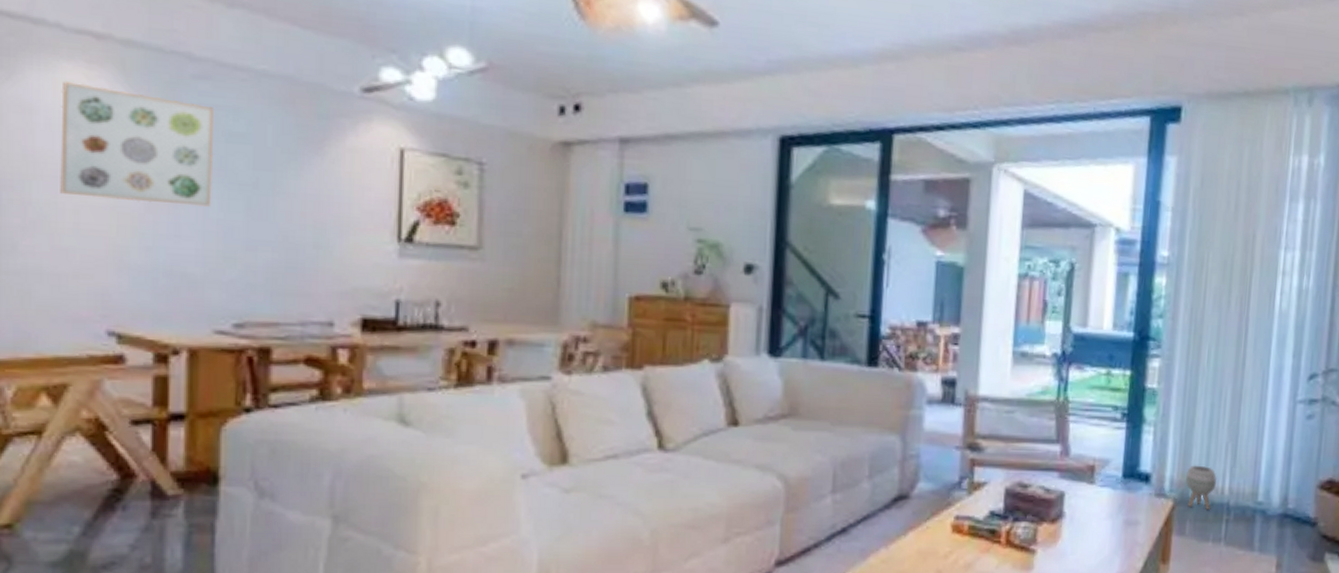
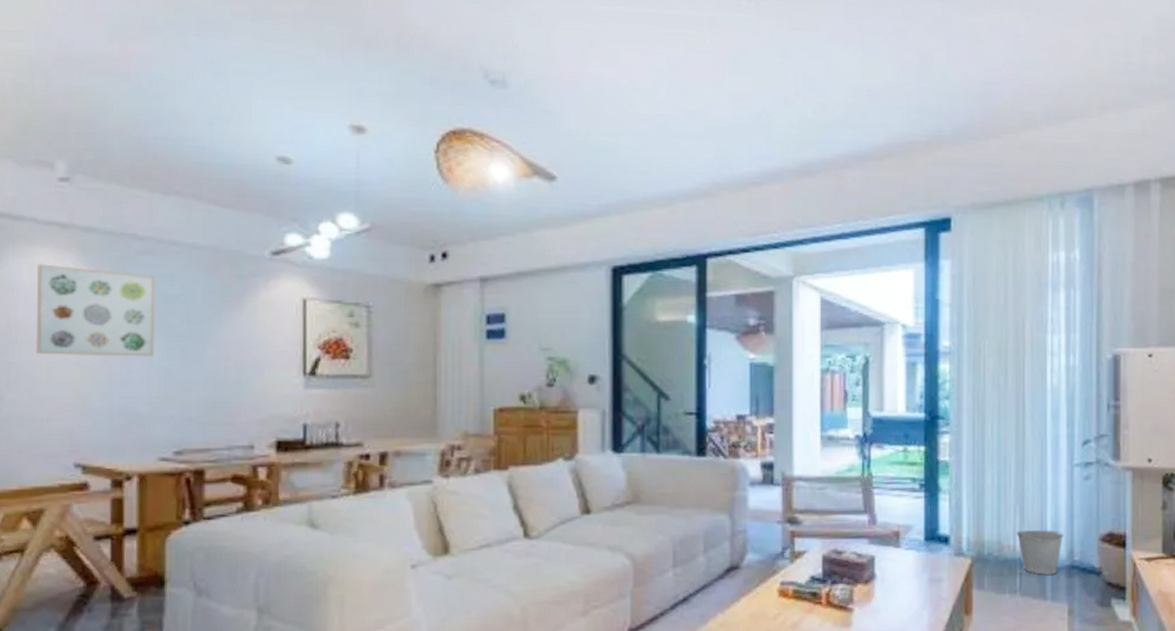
planter: present [1186,465,1218,510] -> none [981,526,1009,565]
bucket: none [1226,471,1279,523] -> present [1016,529,1064,575]

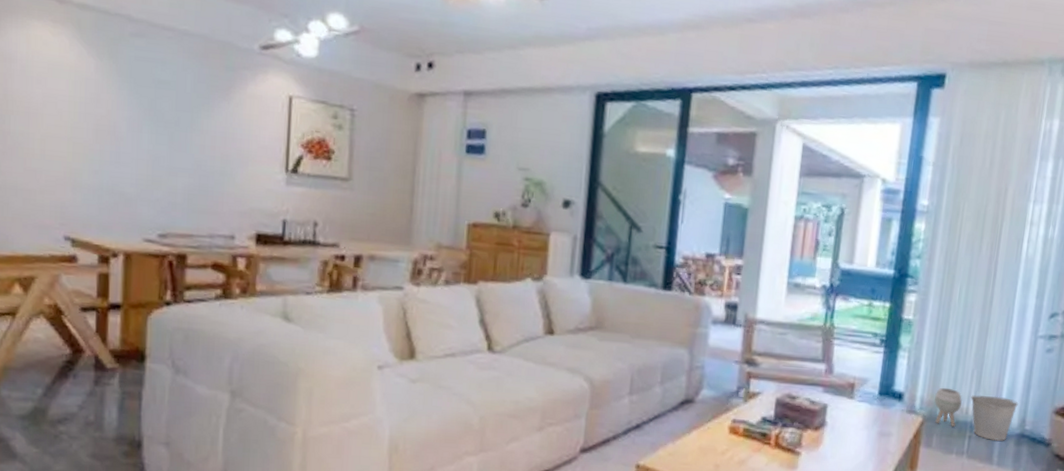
wall art: present [36,264,155,357] -> none [31,37,146,140]
planter: none [981,526,1009,565] -> present [934,387,963,427]

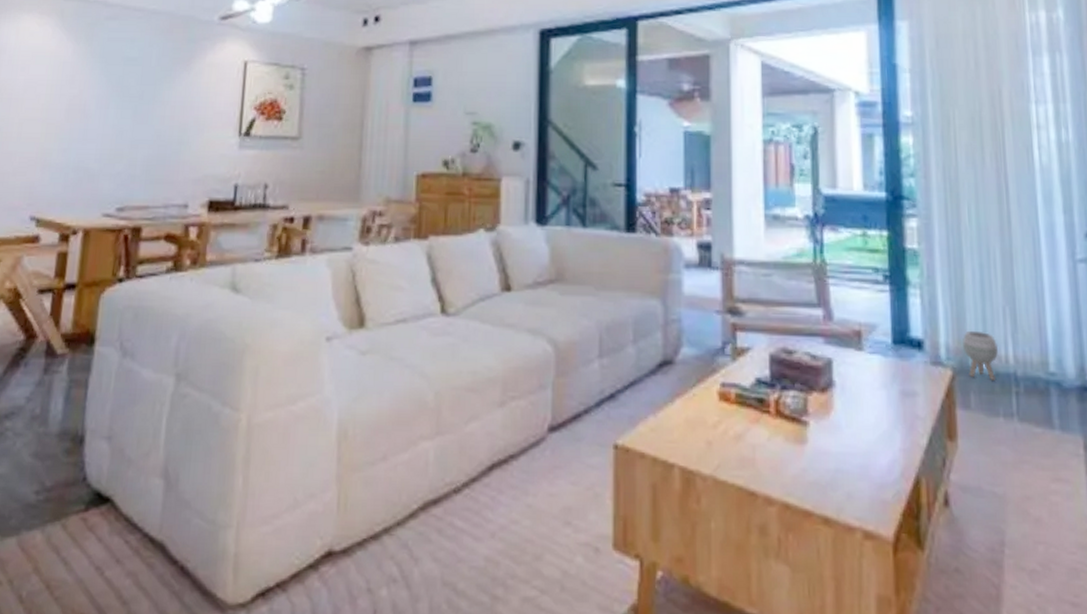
bucket: present [971,395,1018,441] -> none [1008,337,1071,397]

